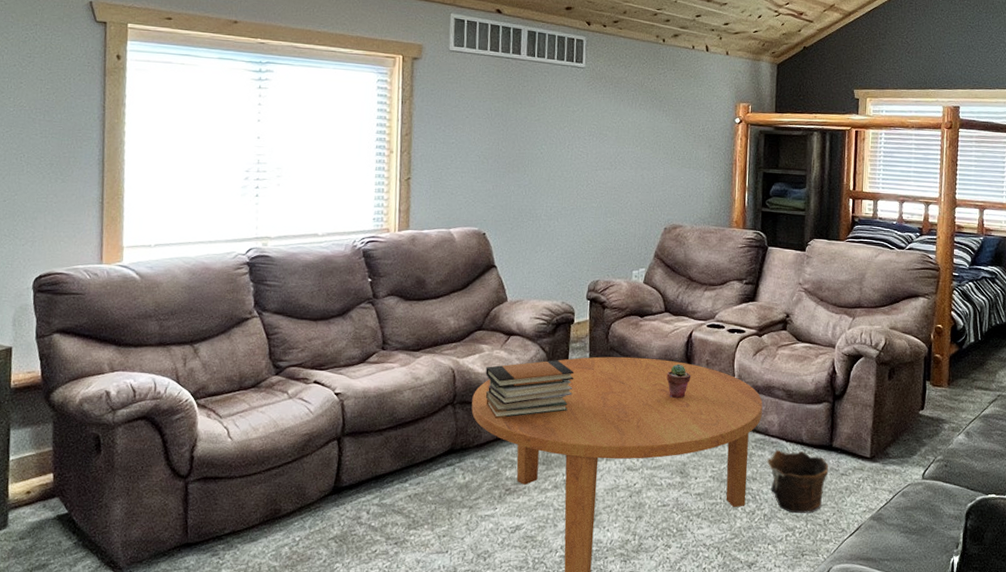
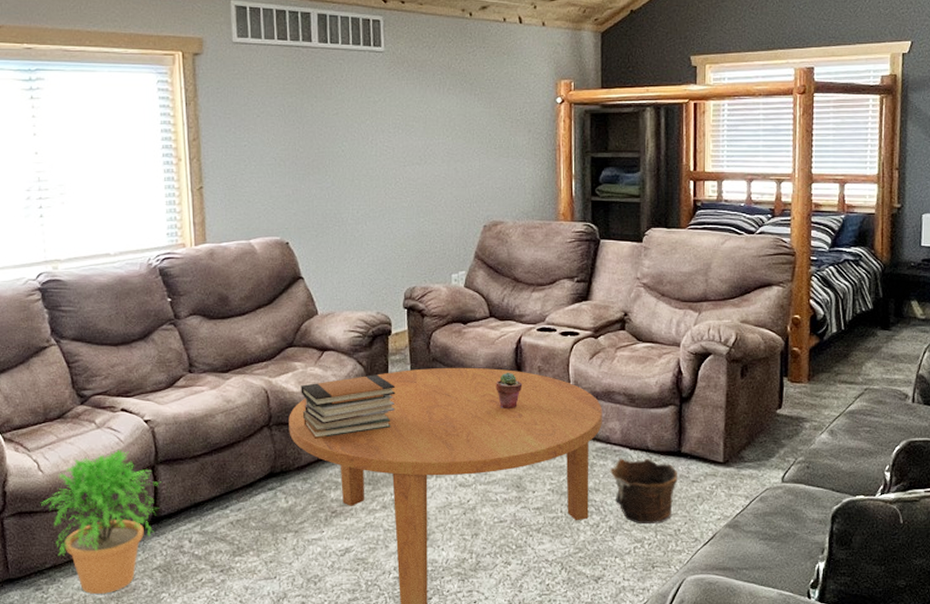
potted plant: none [227,419,346,562] -> present [41,449,161,594]

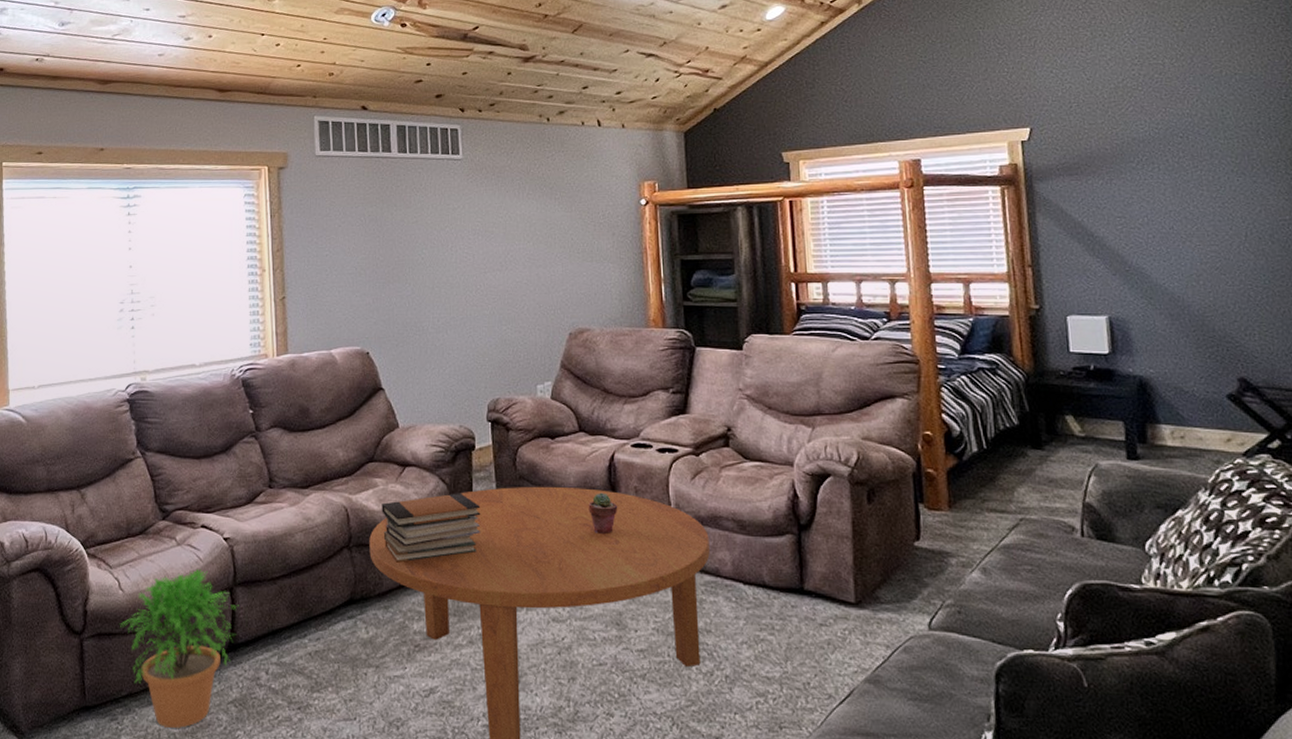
clay pot: present [609,458,678,523] -> none [721,594,803,675]

